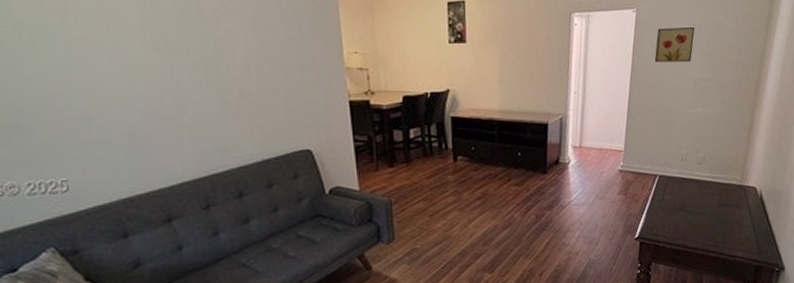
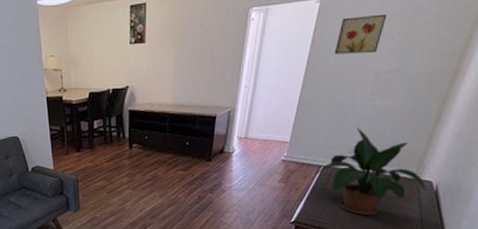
potted plant: none [653,135,753,226] -> present [316,127,427,216]

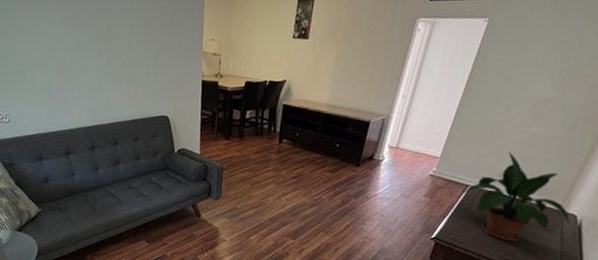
wall art: present [334,13,387,55] -> none [495,40,553,79]

